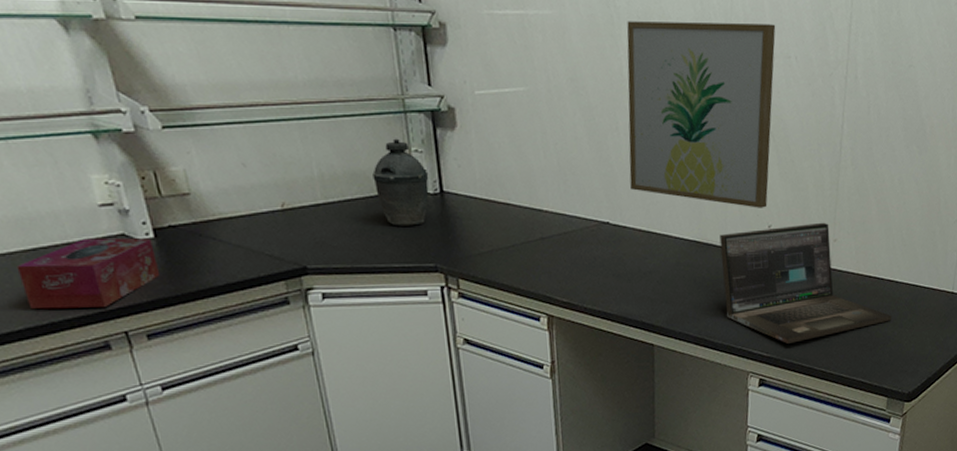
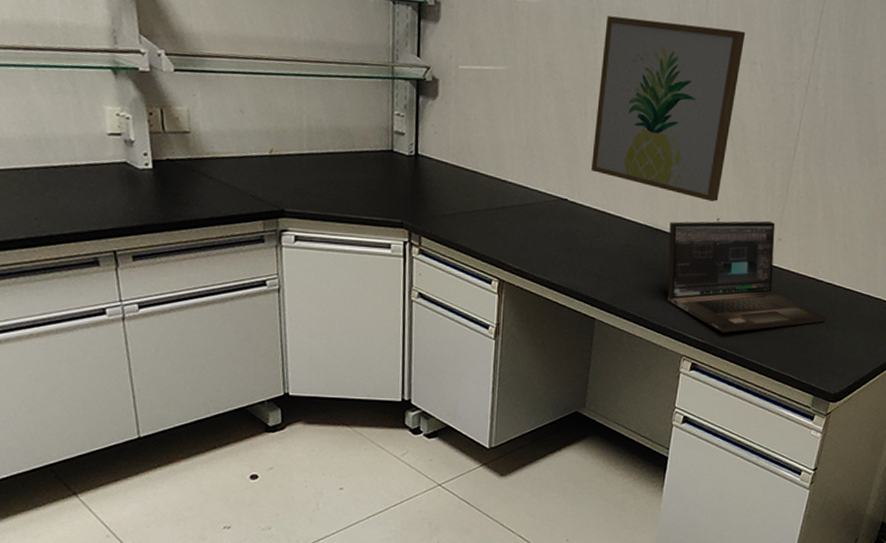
tissue box: present [16,238,161,309] -> none [28,162,153,226]
kettle: present [372,138,429,226] -> none [356,101,407,183]

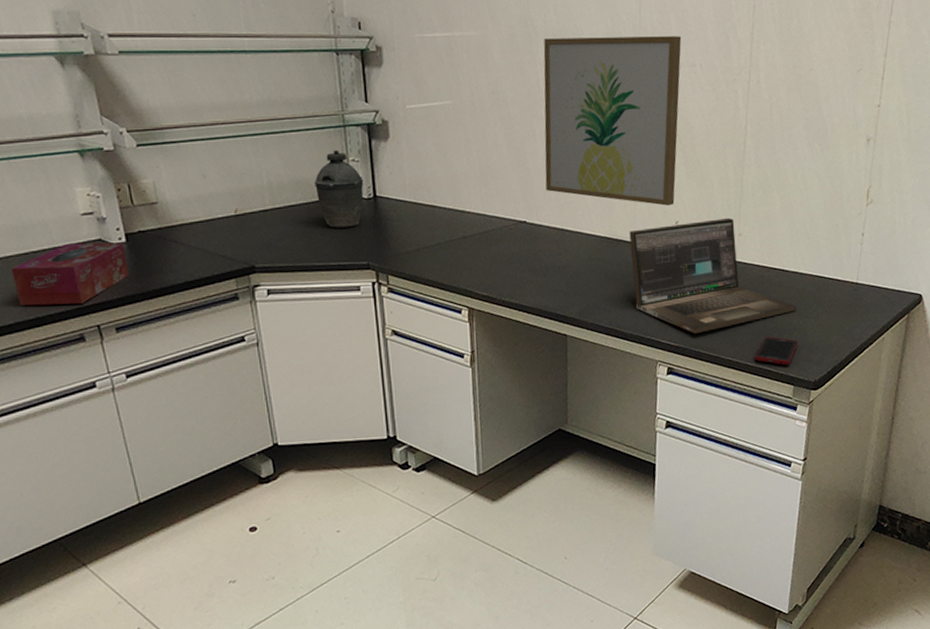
tissue box: none [28,162,153,226] -> present [11,242,130,306]
kettle: none [356,101,407,183] -> present [314,149,364,228]
cell phone: none [778,344,823,374] -> present [754,337,798,365]

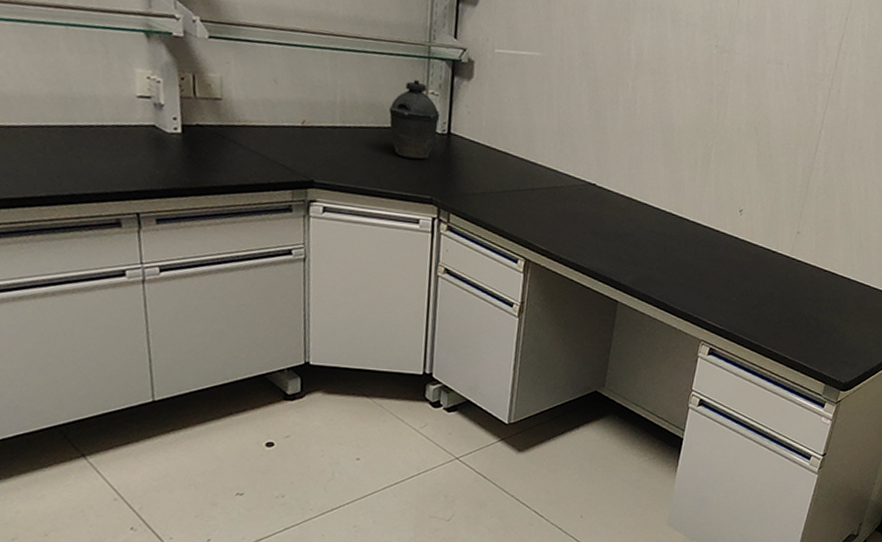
tissue box: present [11,242,130,306] -> none [51,123,180,188]
wall art: present [543,36,682,206] -> none [620,10,774,194]
laptop: present [629,217,797,334] -> none [688,211,841,321]
cell phone: present [754,337,798,365] -> none [792,334,835,363]

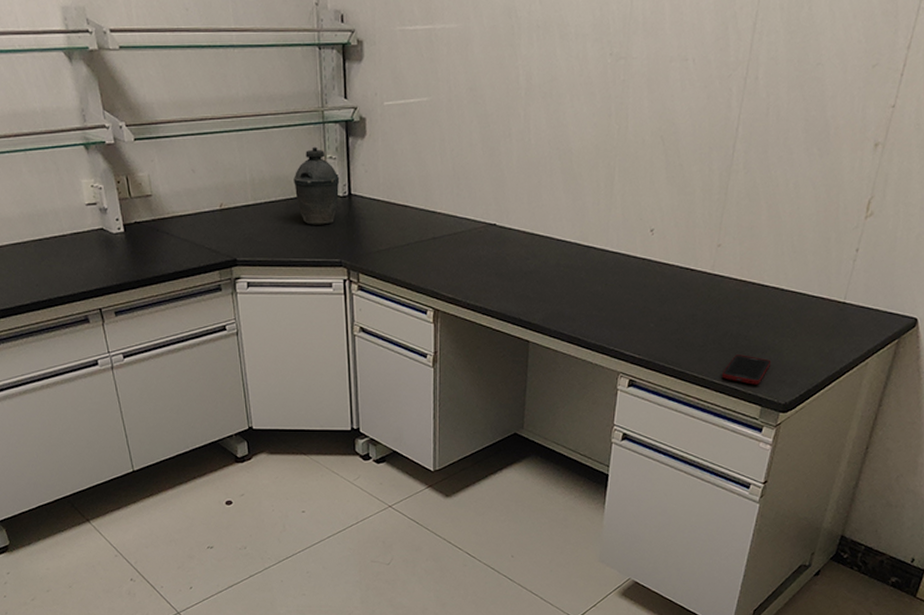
cell phone: none [792,334,835,363] -> present [721,355,770,385]

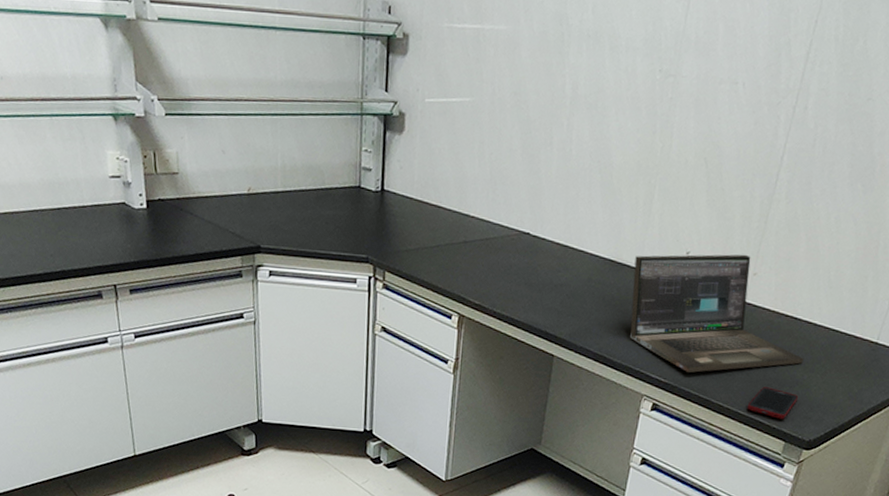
kettle: present [294,146,340,225] -> none [326,137,374,219]
laptop: none [600,227,774,348] -> present [629,254,805,373]

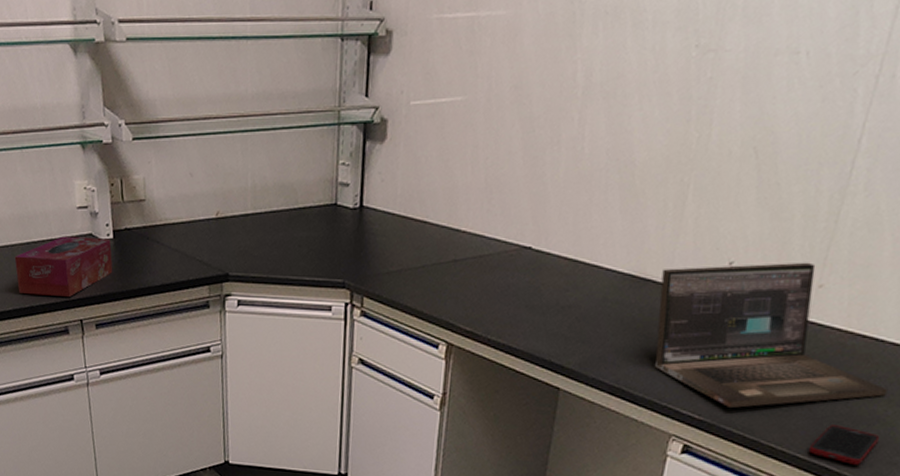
tissue box: none [44,203,147,262] -> present [14,236,113,297]

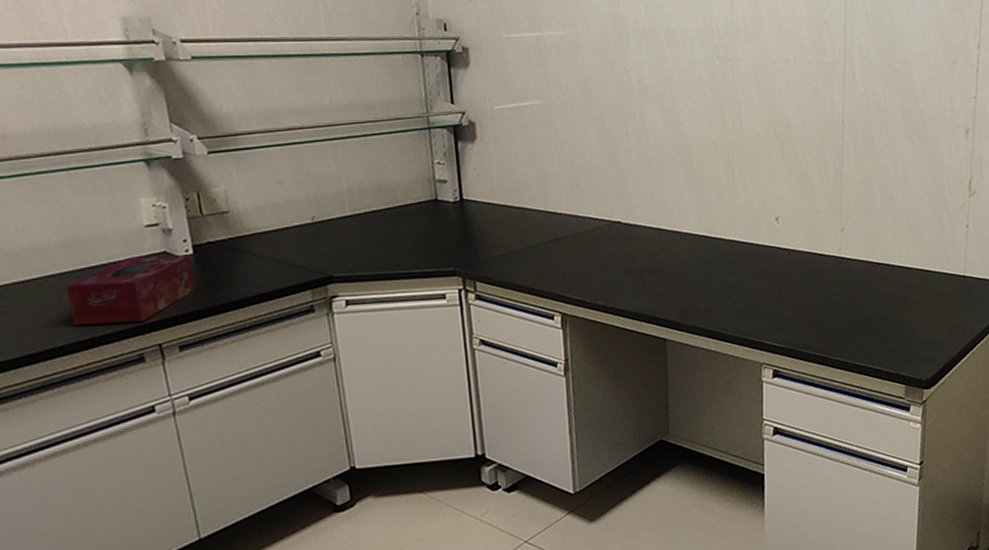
laptop: present [654,262,889,409] -> none [728,212,905,334]
cell phone: present [808,425,879,465] -> none [863,334,907,364]

